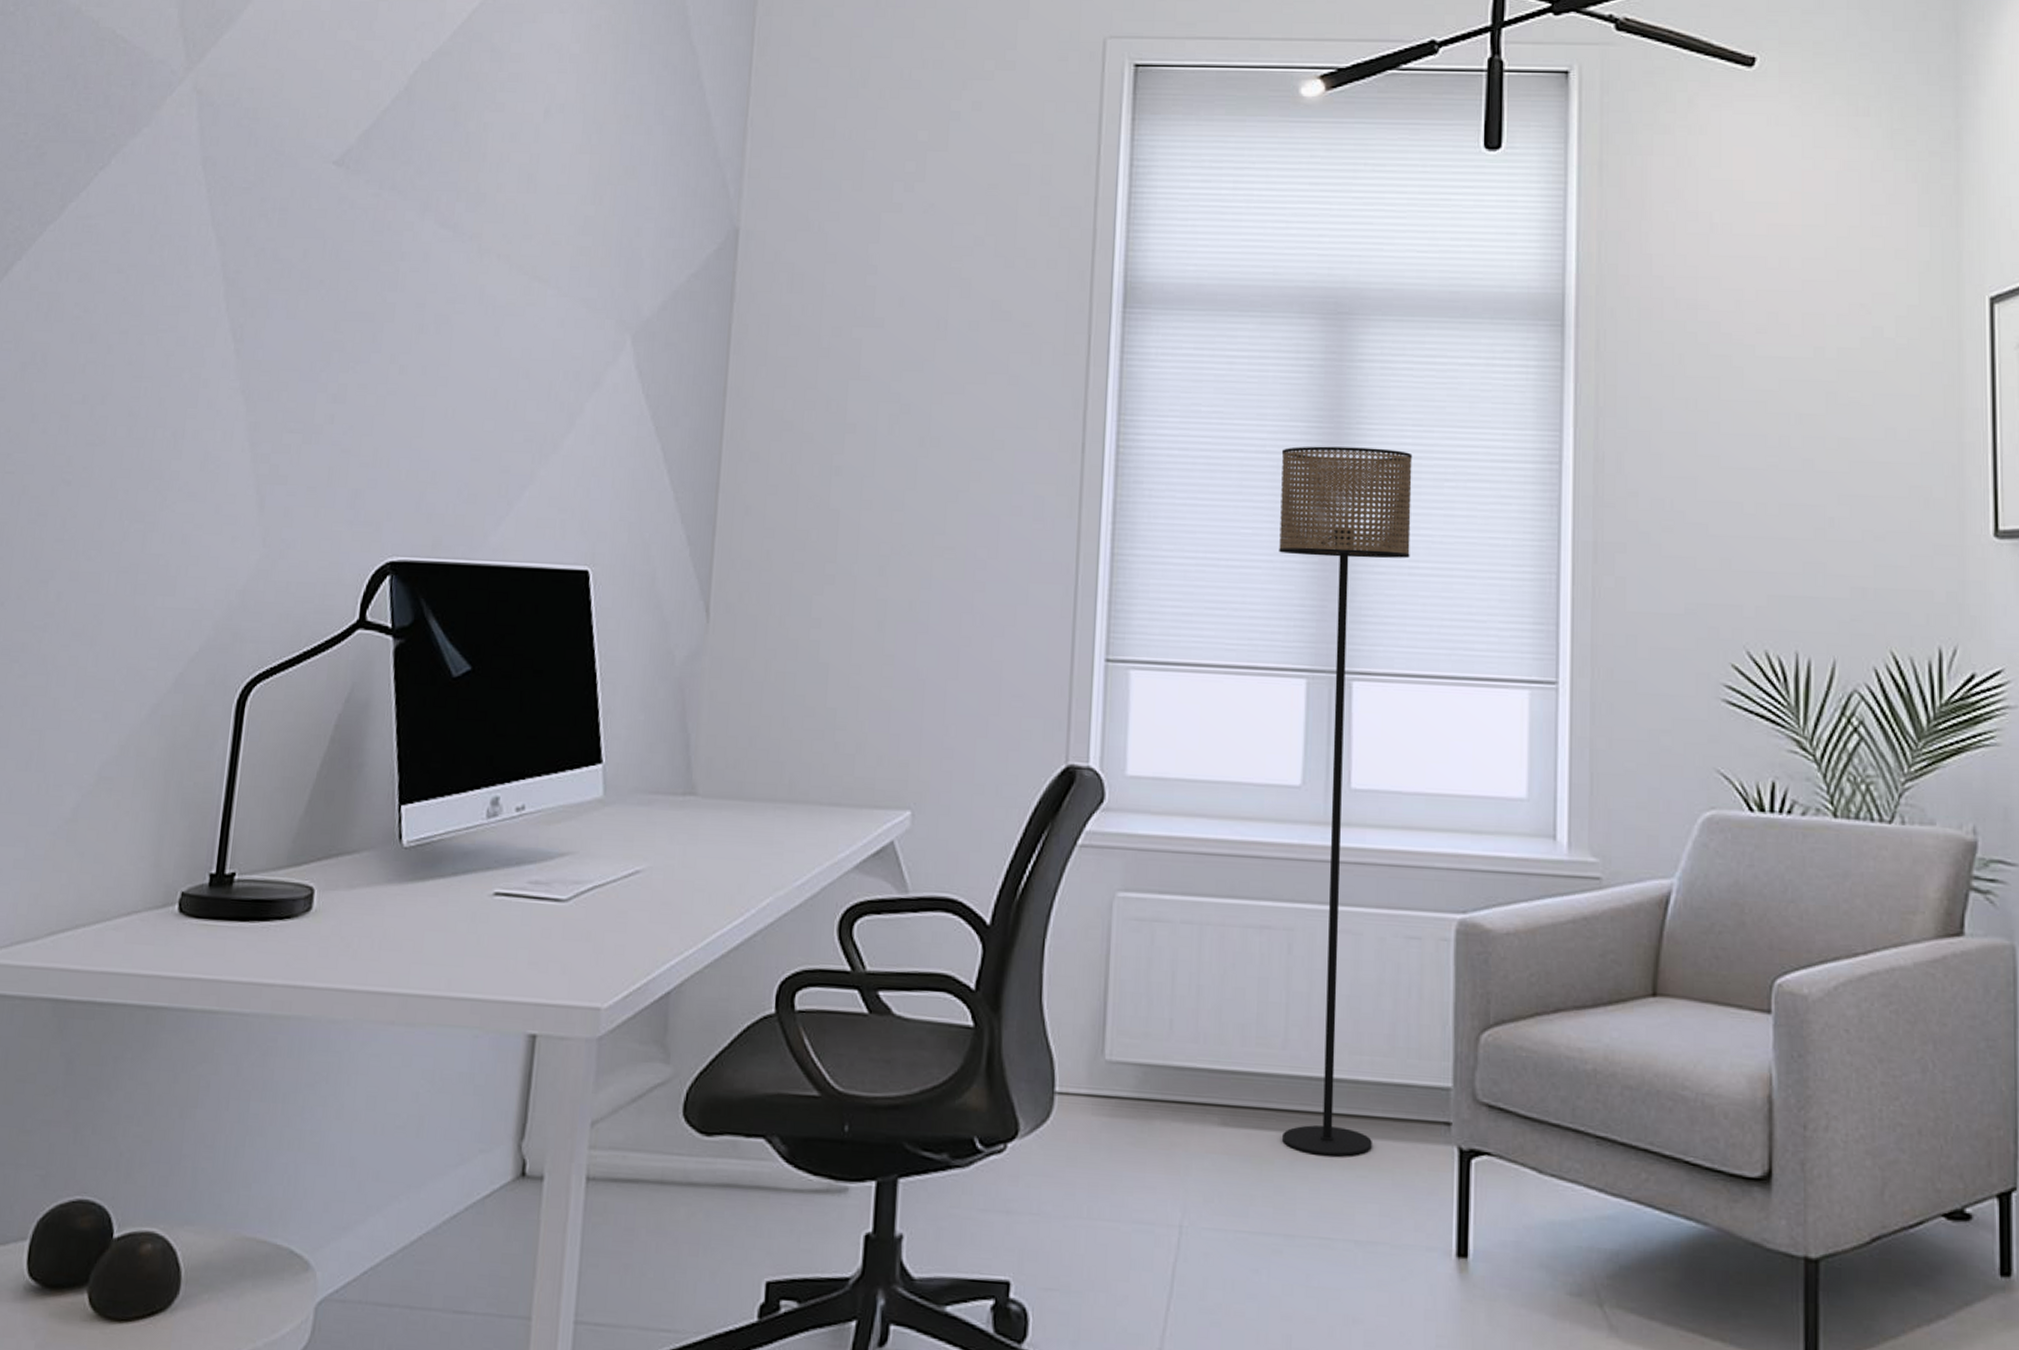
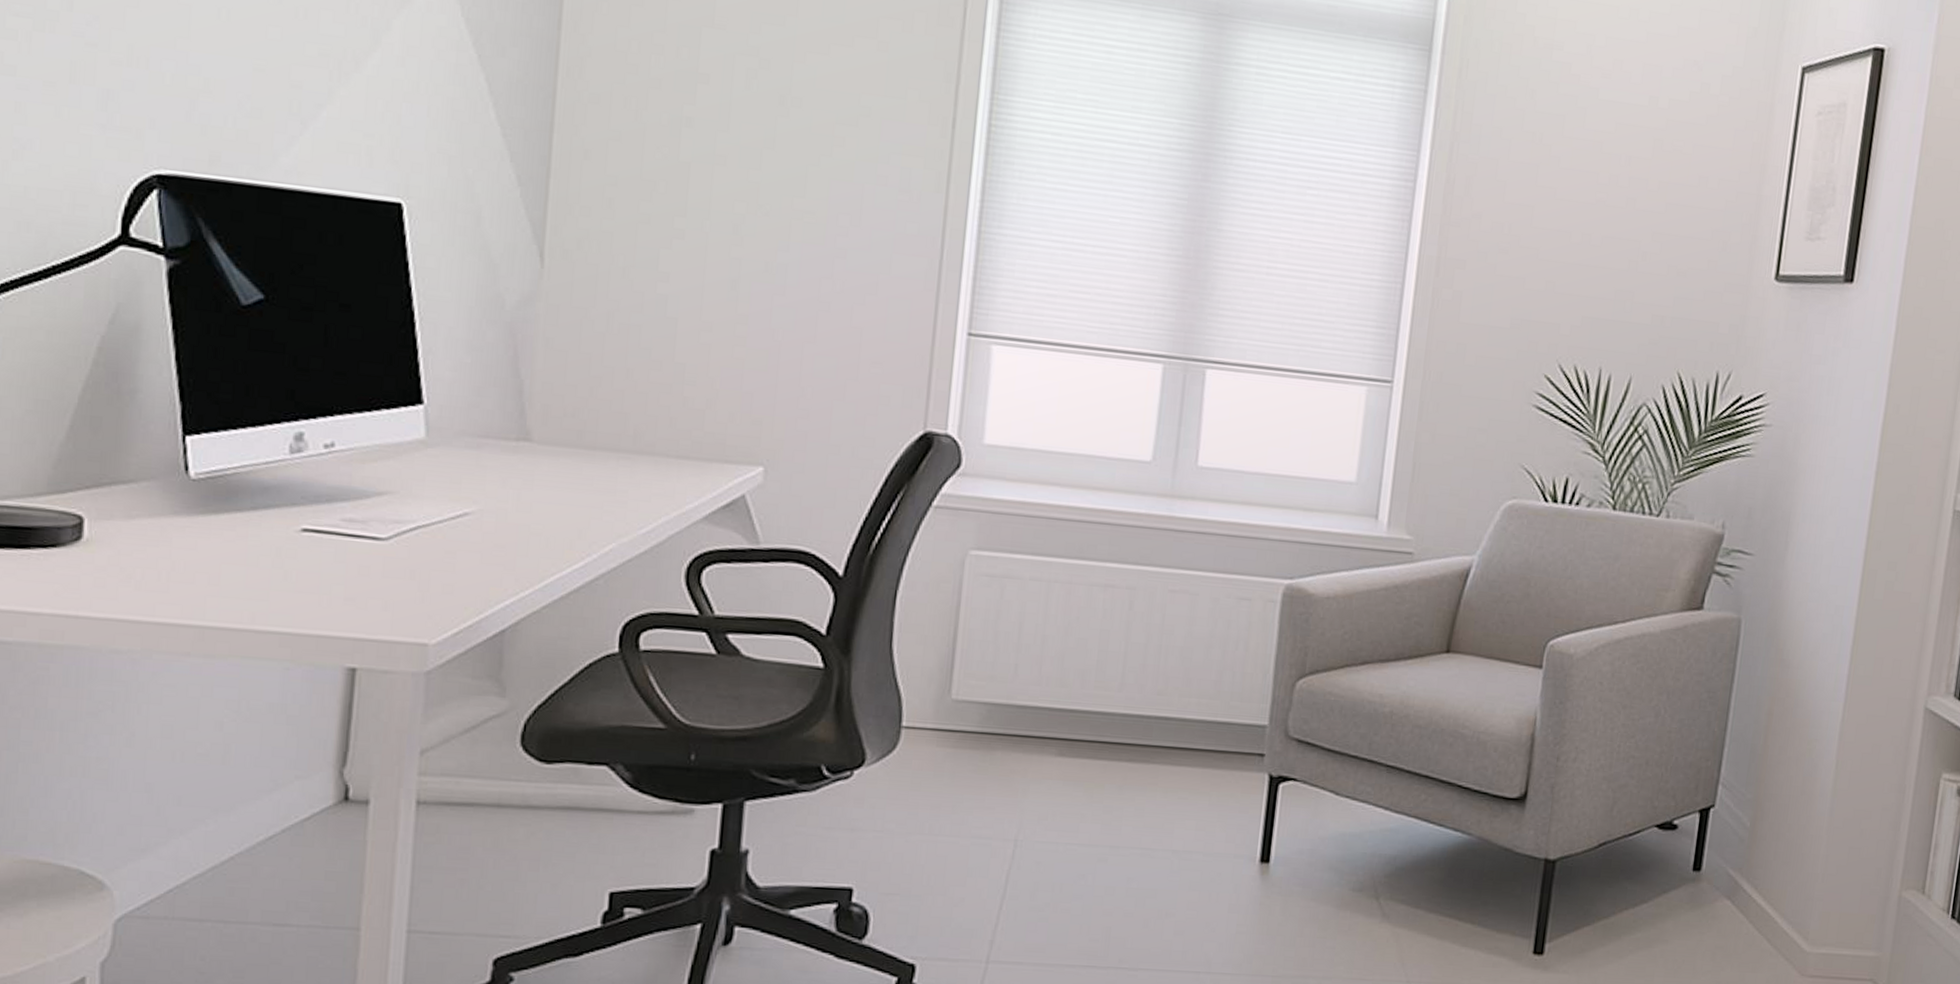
floor lamp: present [1279,446,1413,1157] -> none [1113,142,1280,782]

